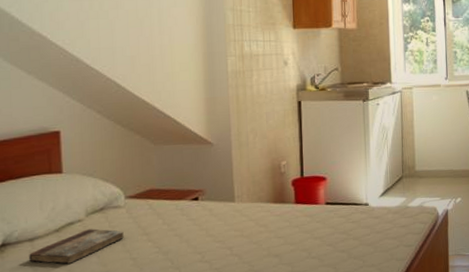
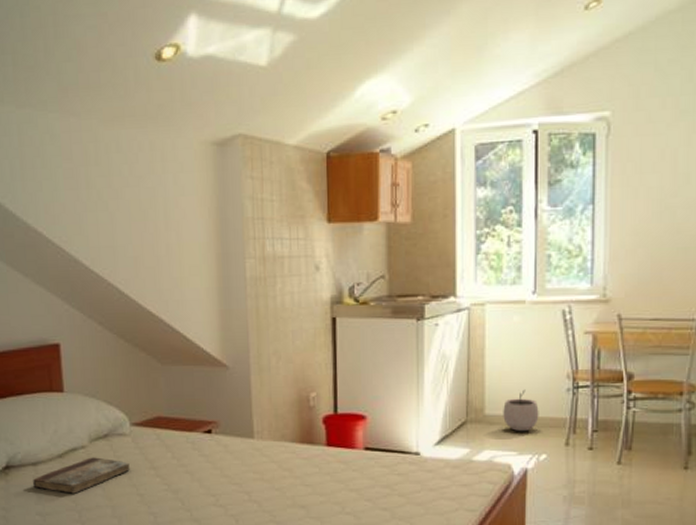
plant pot: none [429,150,454,182] -> present [503,389,539,432]

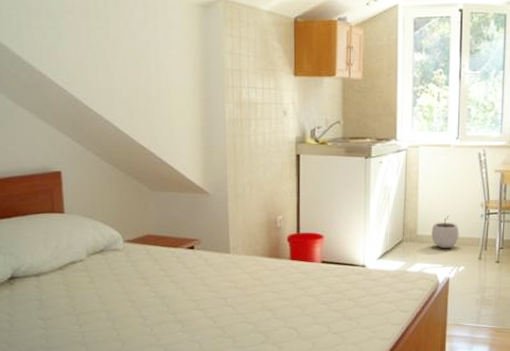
book: present [33,457,130,494] -> none [35,269,123,301]

